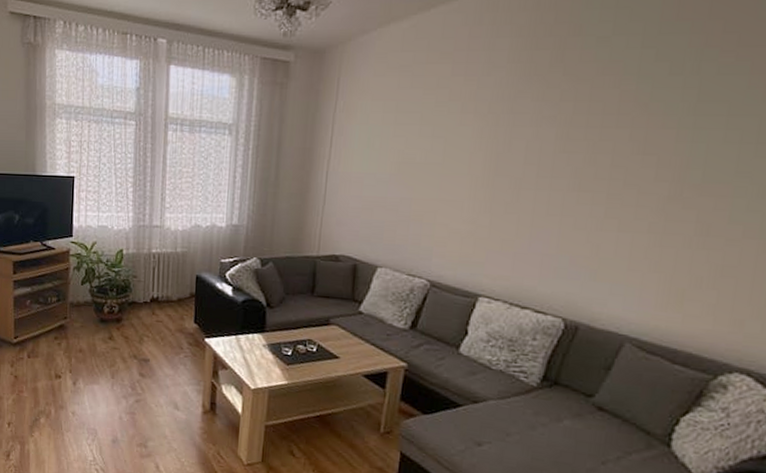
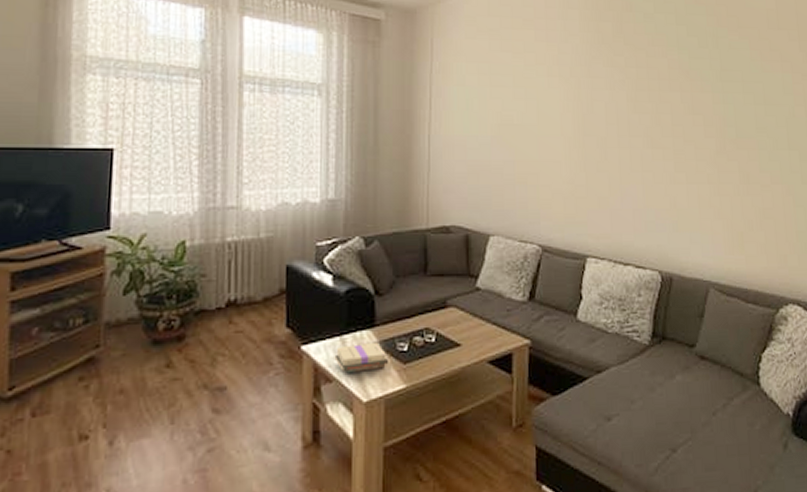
books: none [230,343,275,366] -> present [334,342,389,374]

